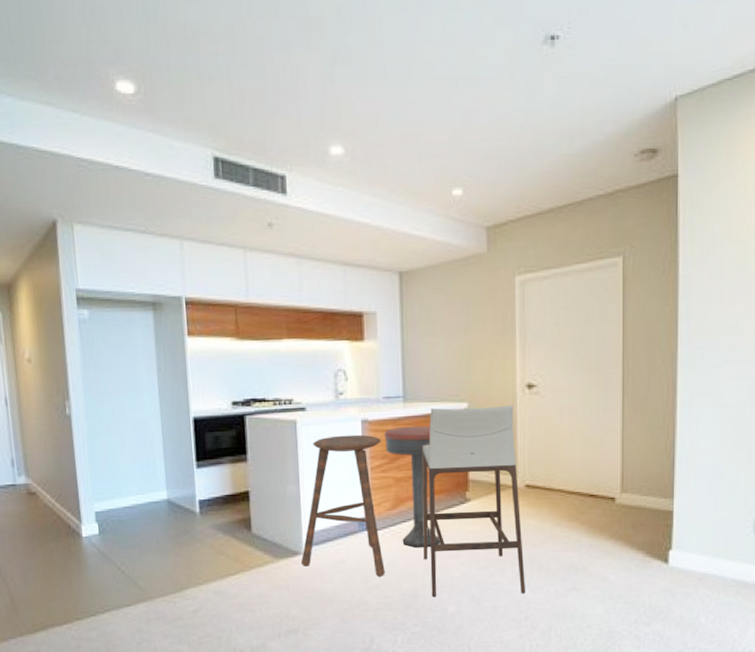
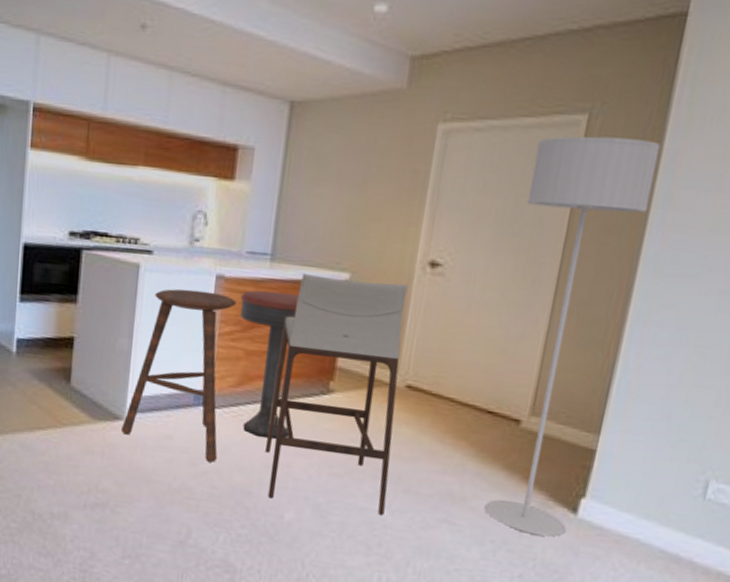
floor lamp: none [590,271,677,586] -> present [485,136,661,537]

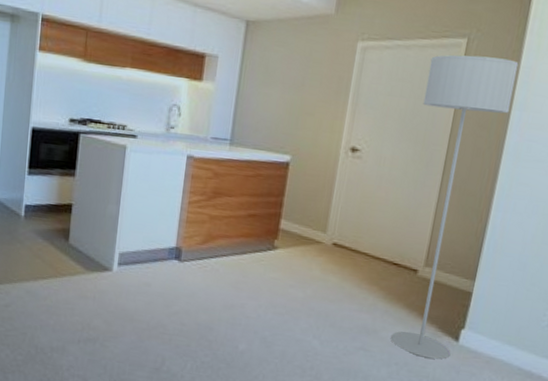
bar stool: present [120,289,236,462] -> none [109,166,203,305]
bar stool: present [240,290,299,438] -> none [206,168,252,285]
bar stool: present [265,274,408,515] -> none [224,156,335,345]

